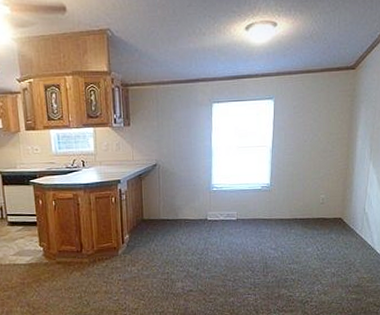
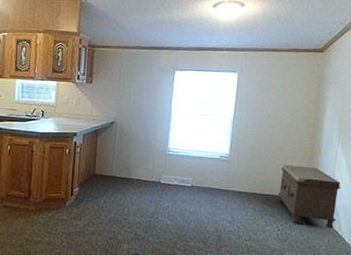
bench: none [316,187,373,243] -> present [277,164,341,229]

